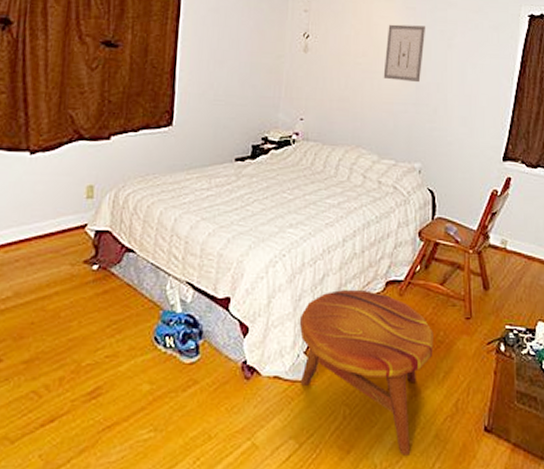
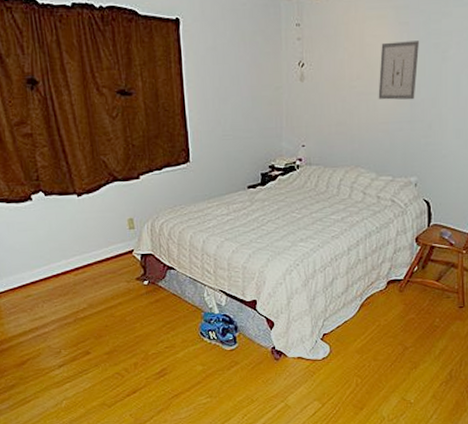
side table: present [299,290,433,456] -> none [315,289,430,411]

